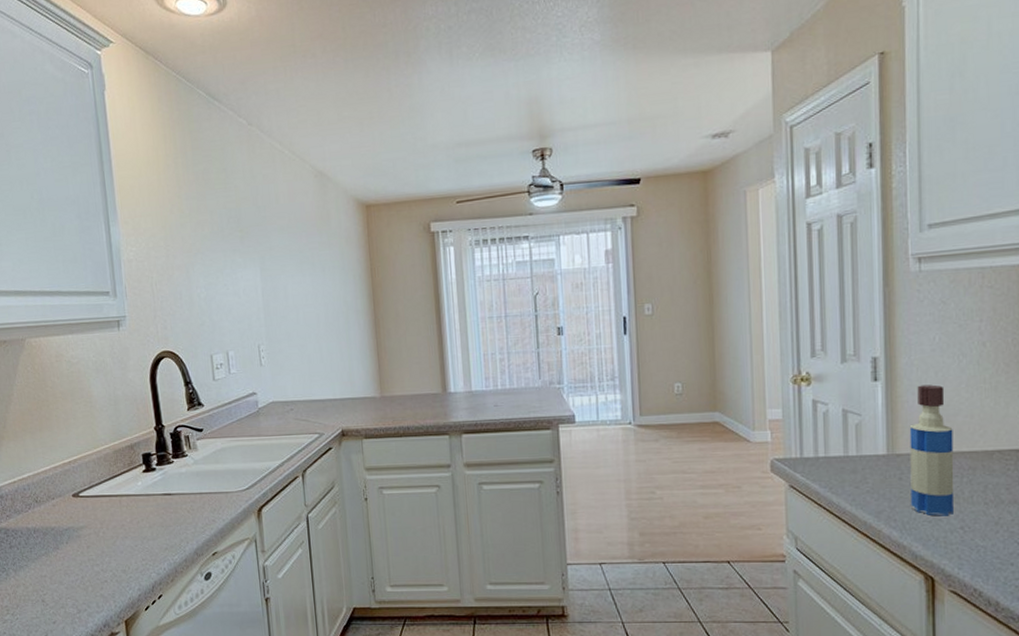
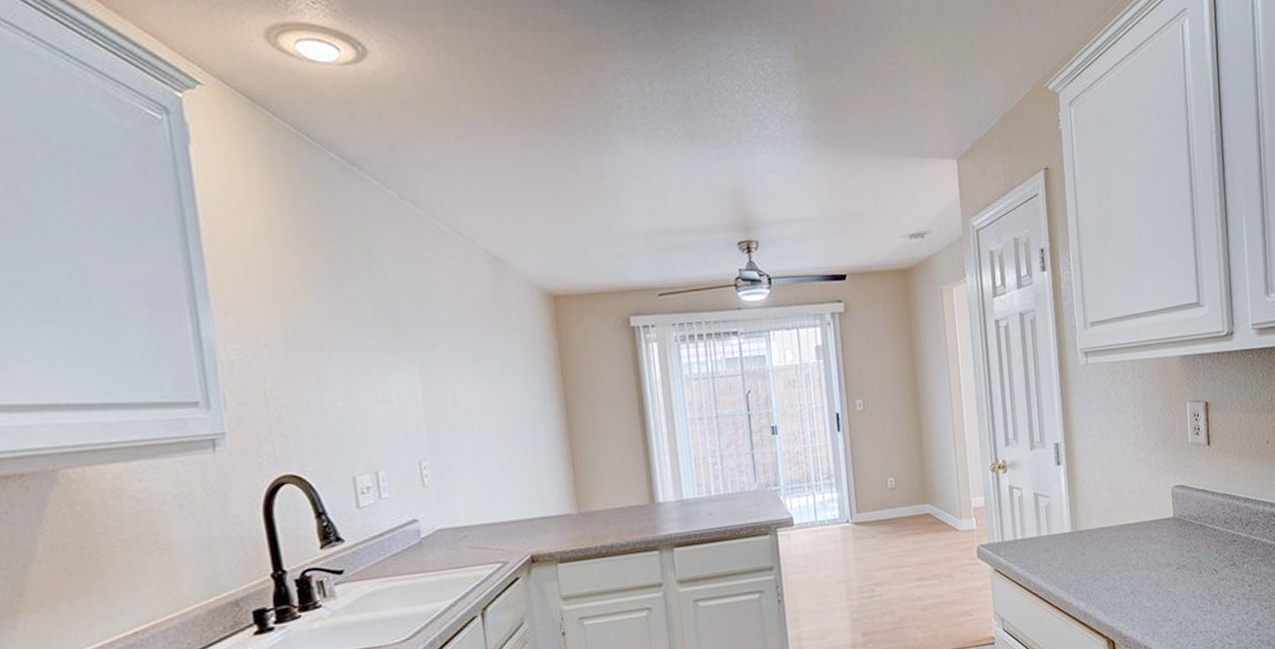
tequila bottle: present [909,384,954,516] -> none [1087,465,1125,585]

